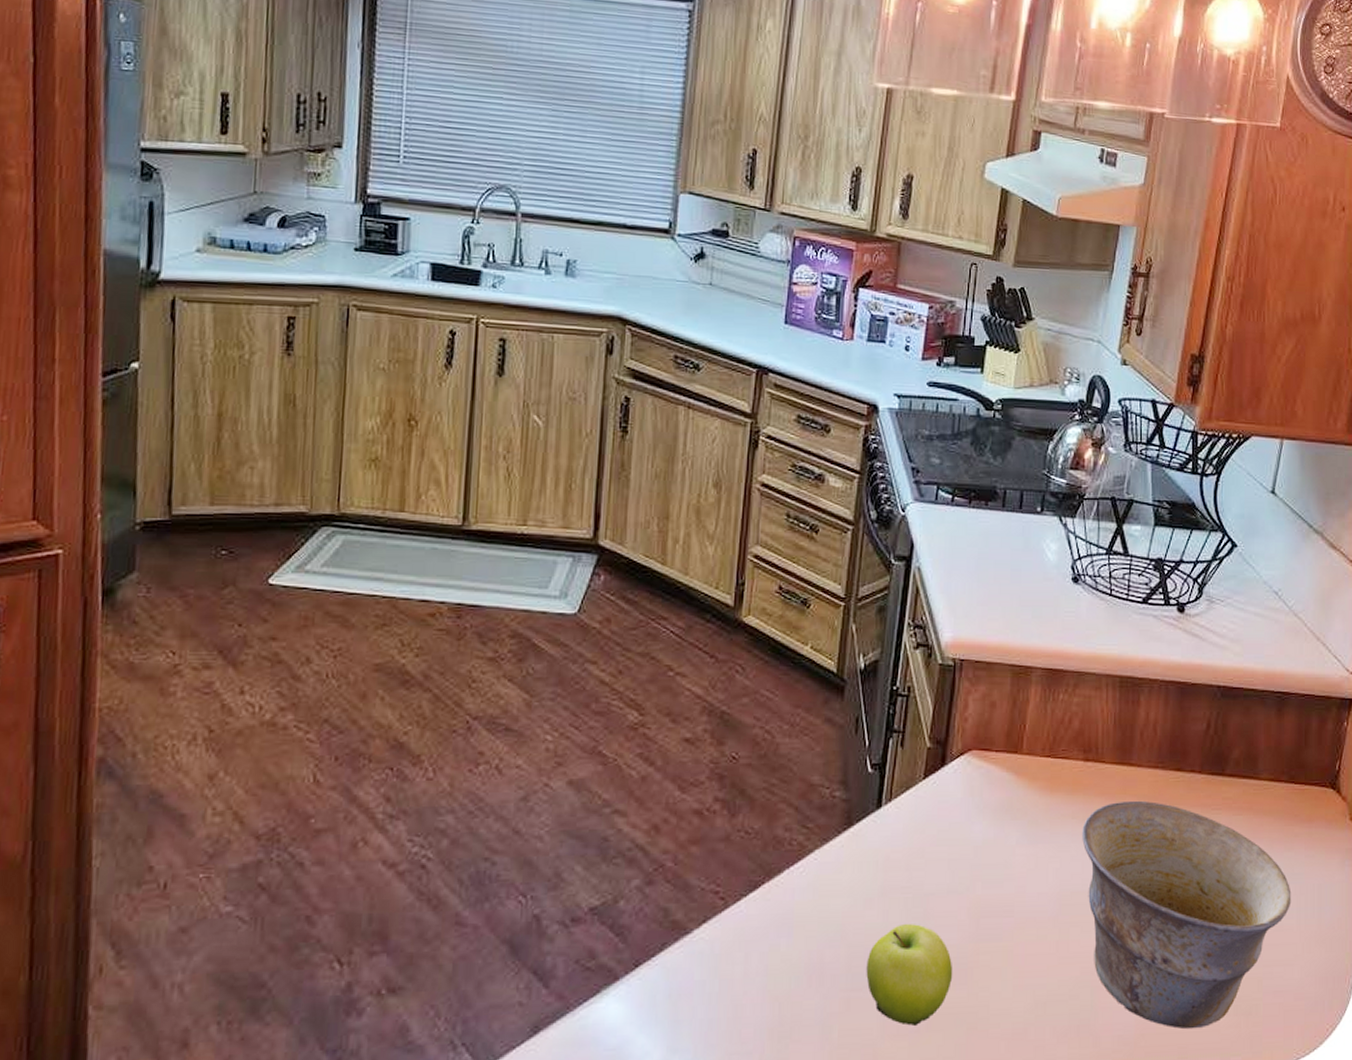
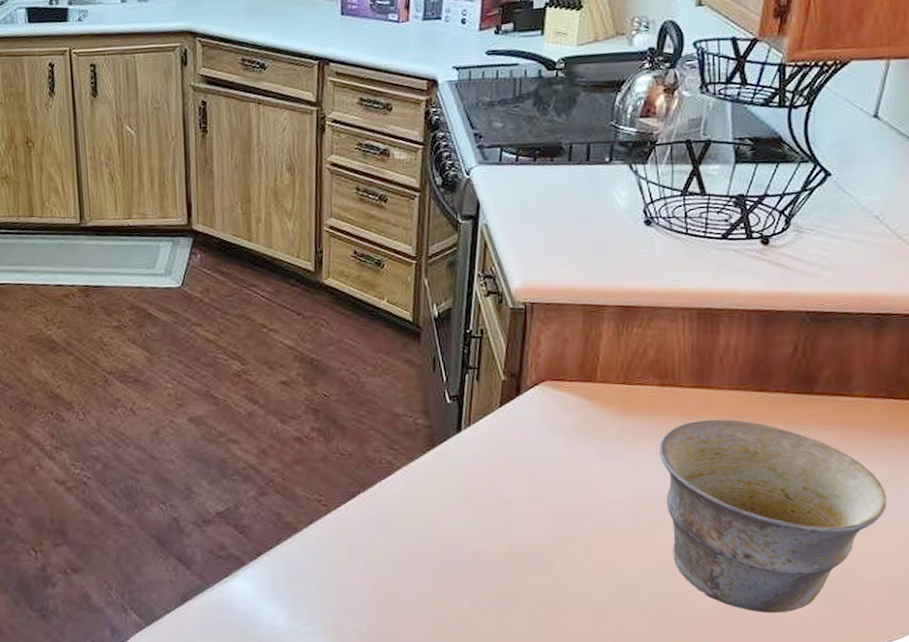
fruit: present [866,924,953,1026] -> none [455,525,535,604]

